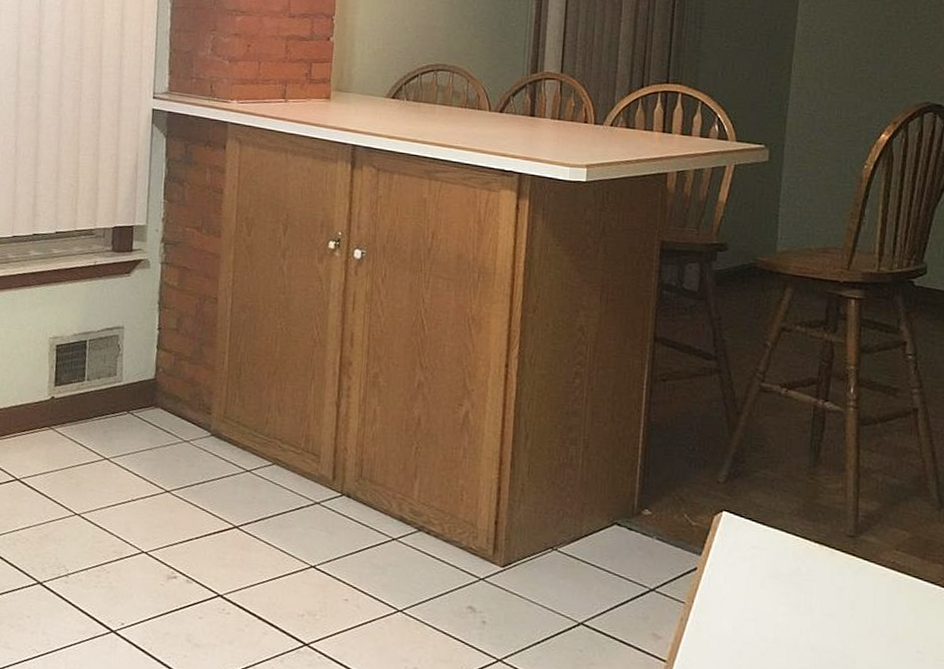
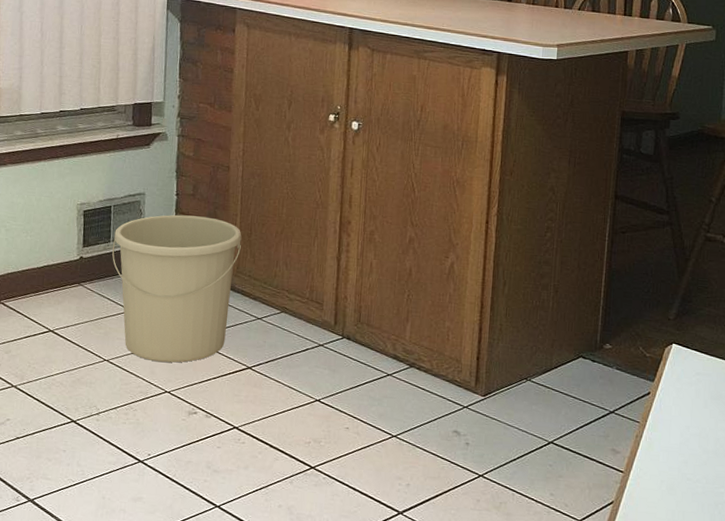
bucket: none [86,351,230,520] -> present [112,214,242,363]

